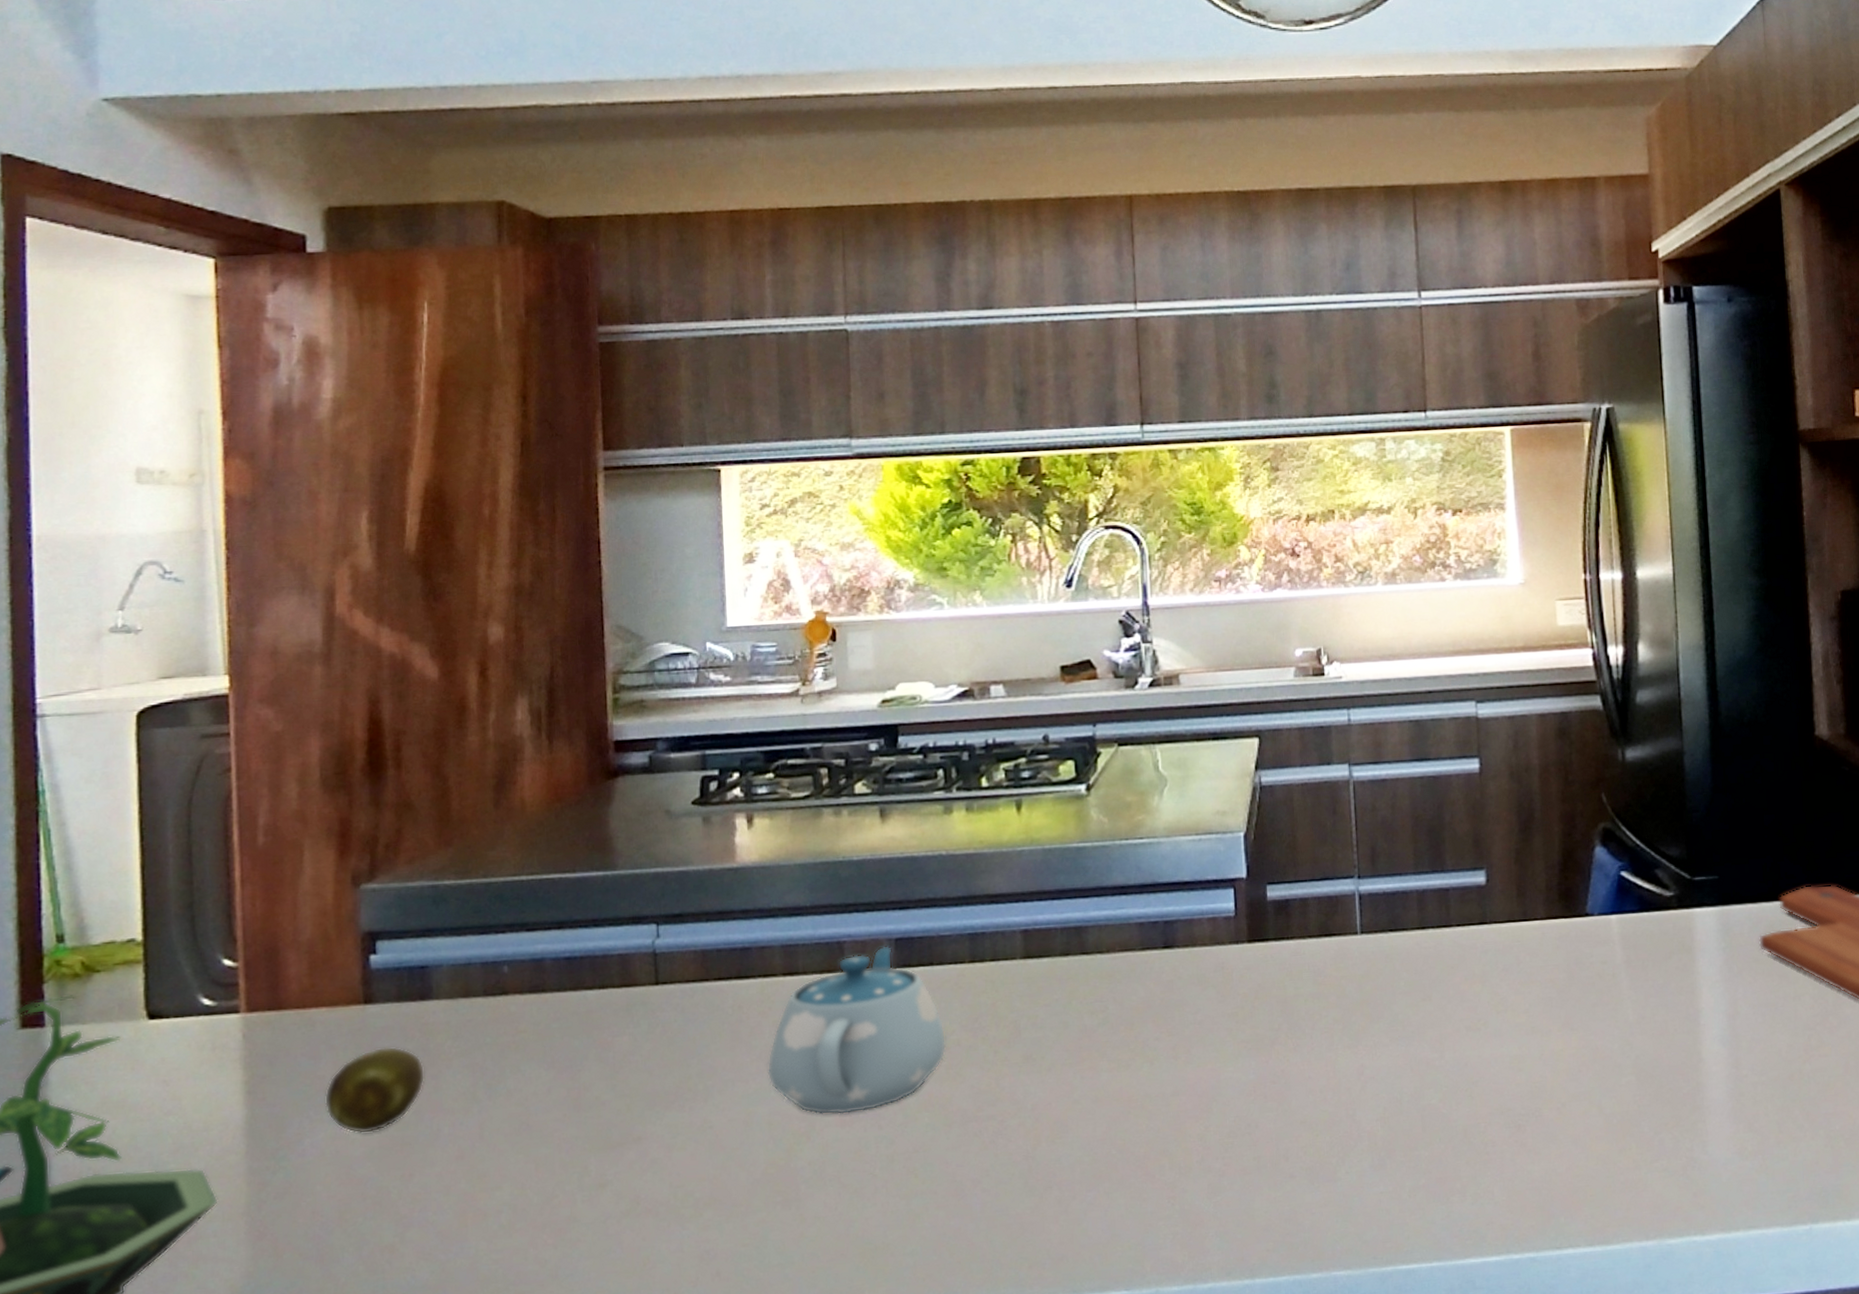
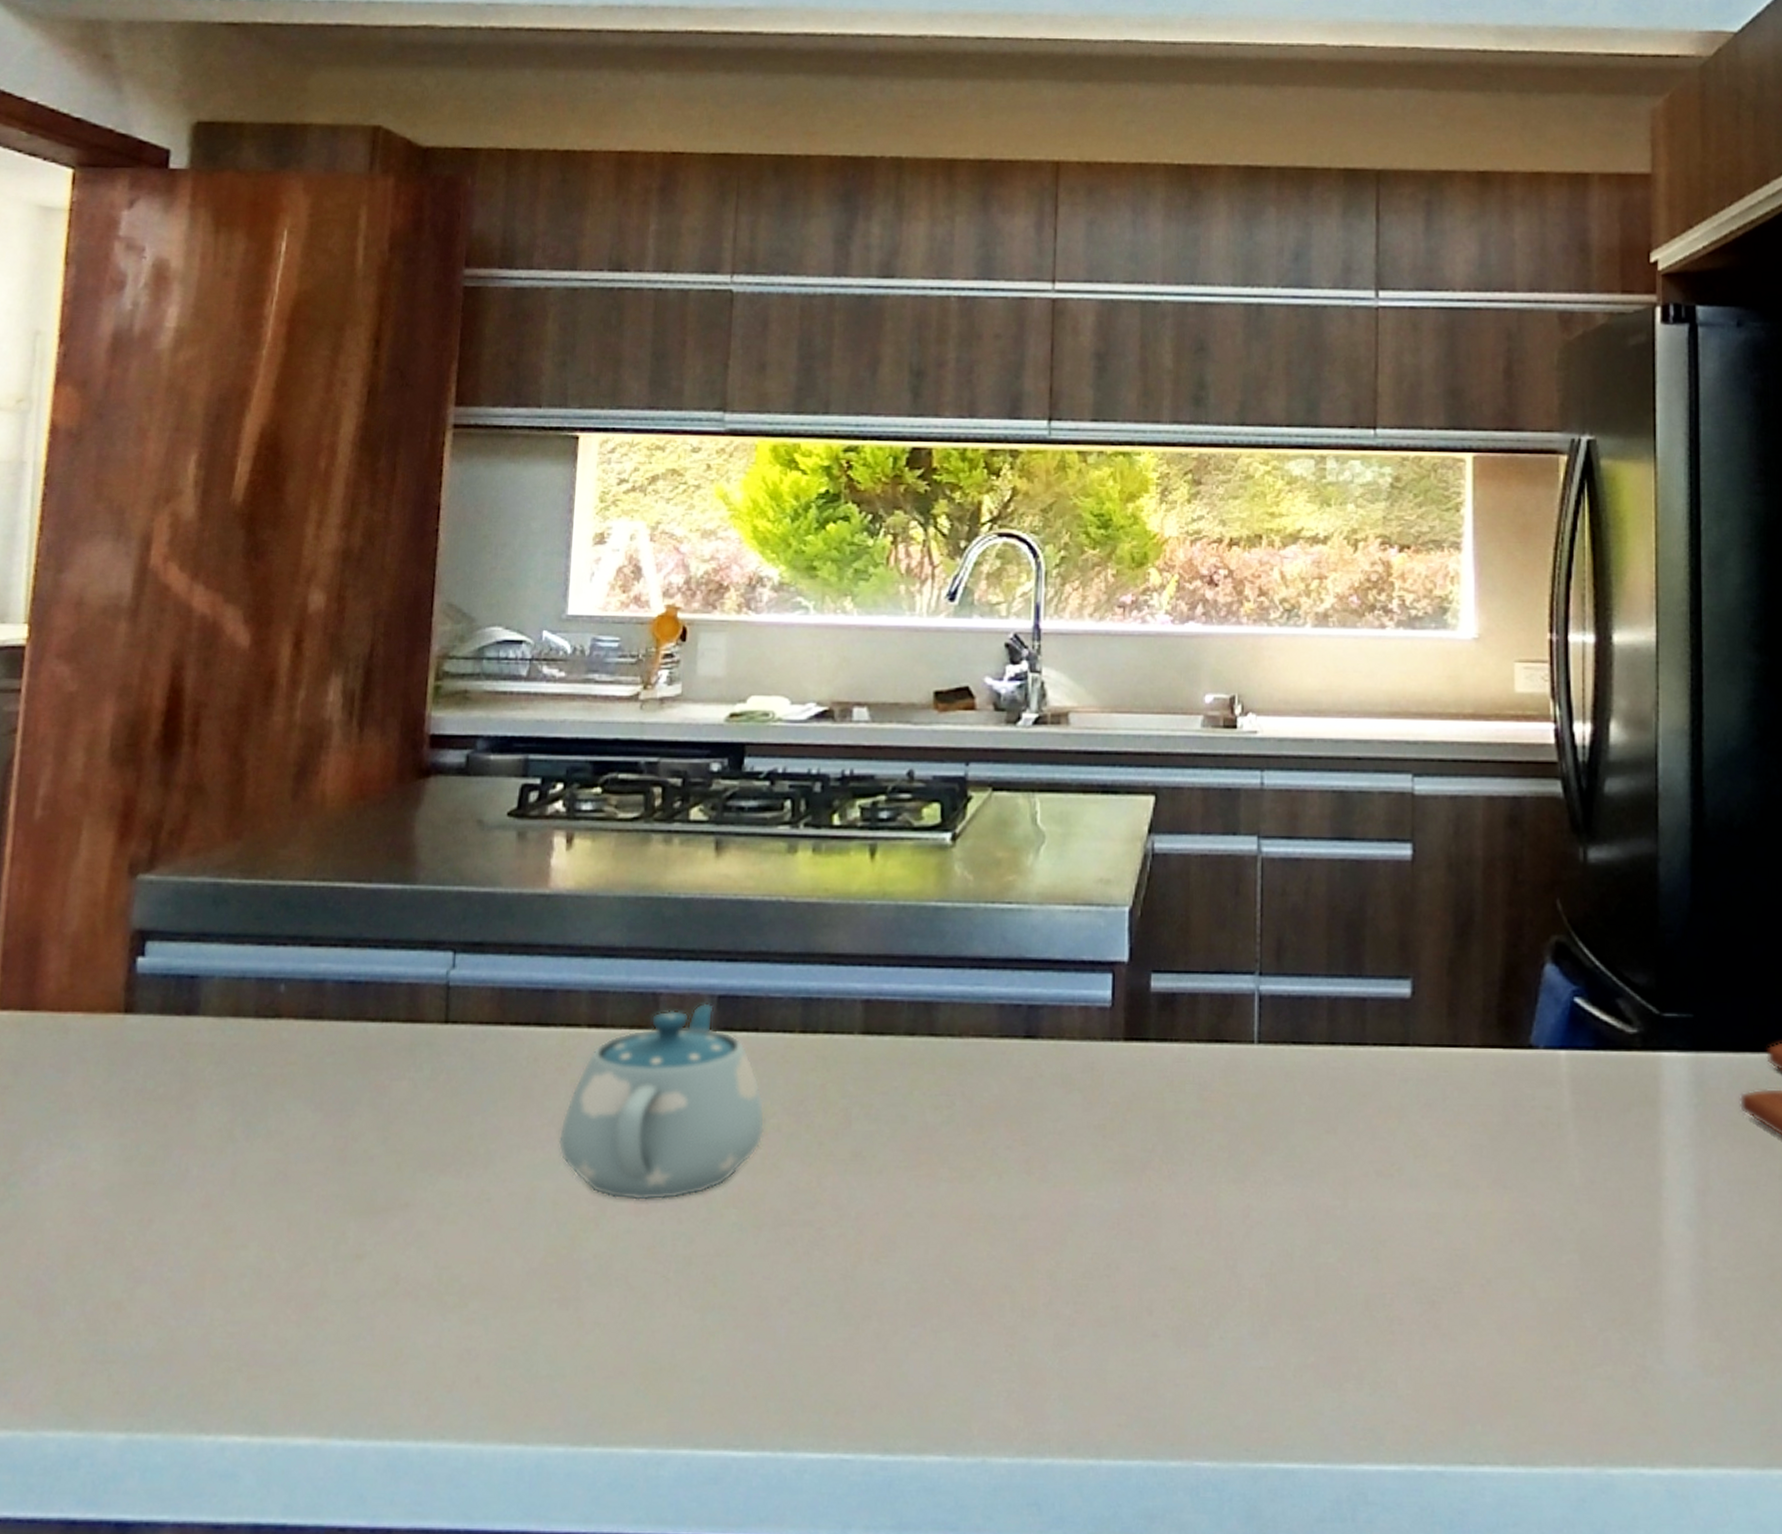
fruit: present [325,1046,425,1134] -> none [67,1065,181,1166]

